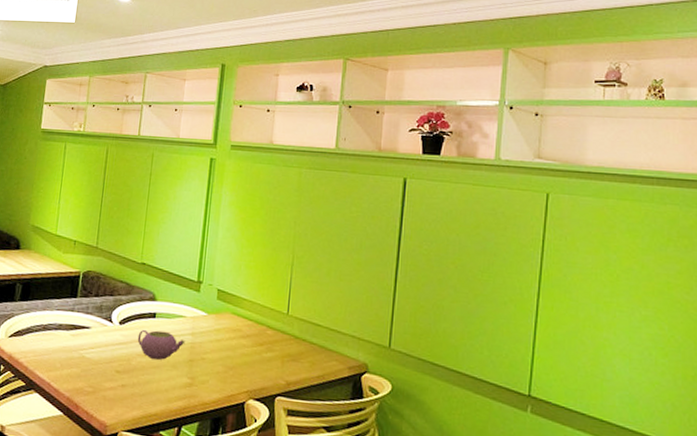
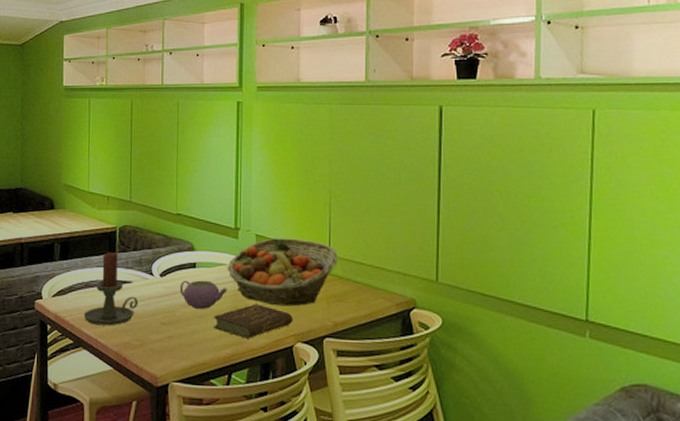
candle holder: none [38,296,95,371] -> present [83,252,139,326]
book: none [167,358,248,392] -> present [213,304,293,339]
fruit basket: none [186,293,296,363] -> present [227,238,338,307]

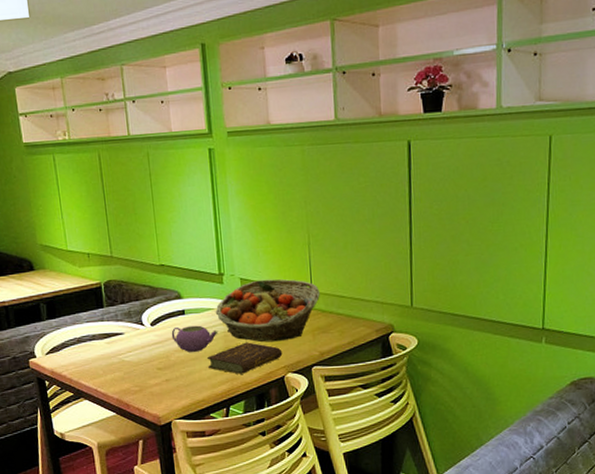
candle holder: present [83,252,139,326] -> none [79,307,133,377]

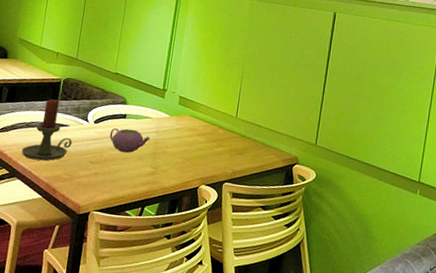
candle holder: none [79,307,133,377] -> present [21,99,73,161]
book: present [206,342,283,374] -> none [133,151,201,179]
fruit basket: present [215,279,320,342] -> none [152,100,243,156]

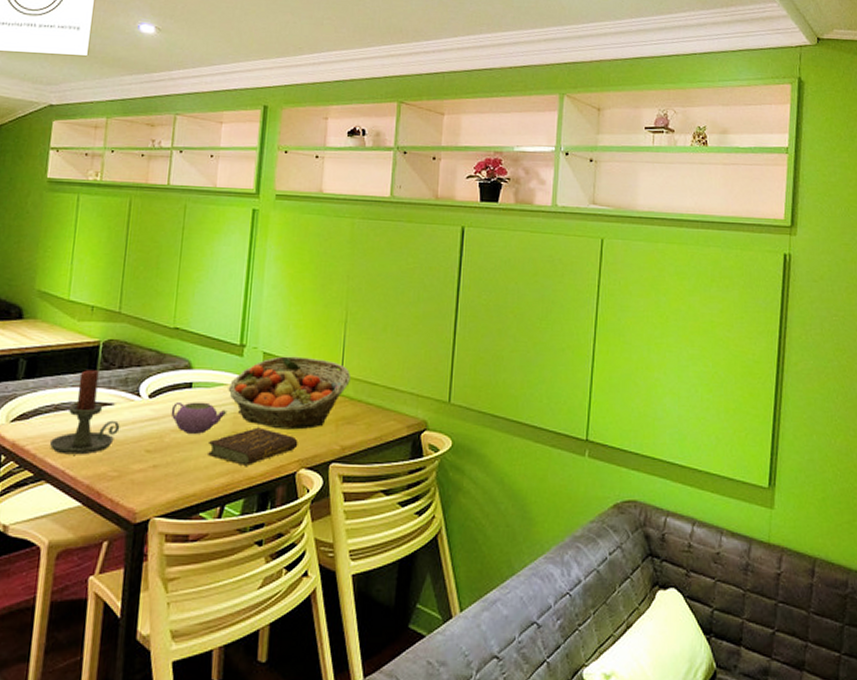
book: none [133,151,201,179] -> present [206,427,298,466]
fruit basket: none [152,100,243,156] -> present [228,356,351,430]

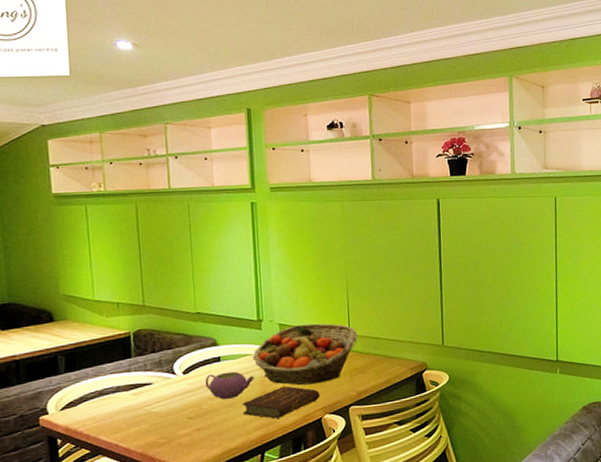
candle holder: present [49,370,120,455] -> none [99,357,162,431]

